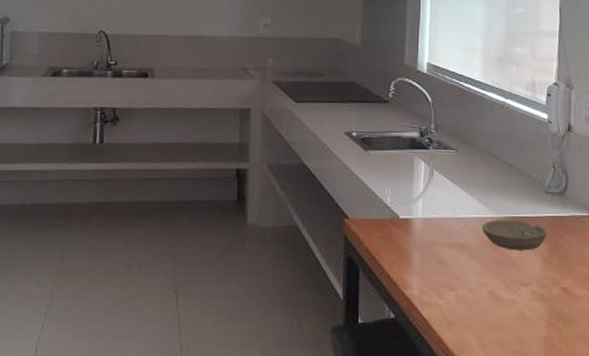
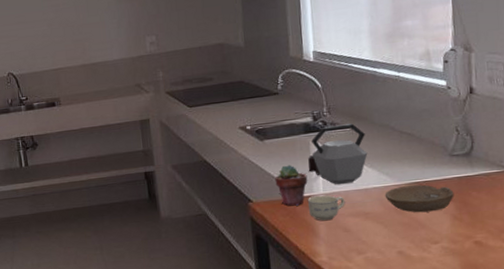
potted succulent: none [375,181,408,228] -> present [275,165,308,206]
cup: none [405,219,443,249] -> present [307,195,345,221]
kettle: none [410,144,470,210] -> present [308,123,368,185]

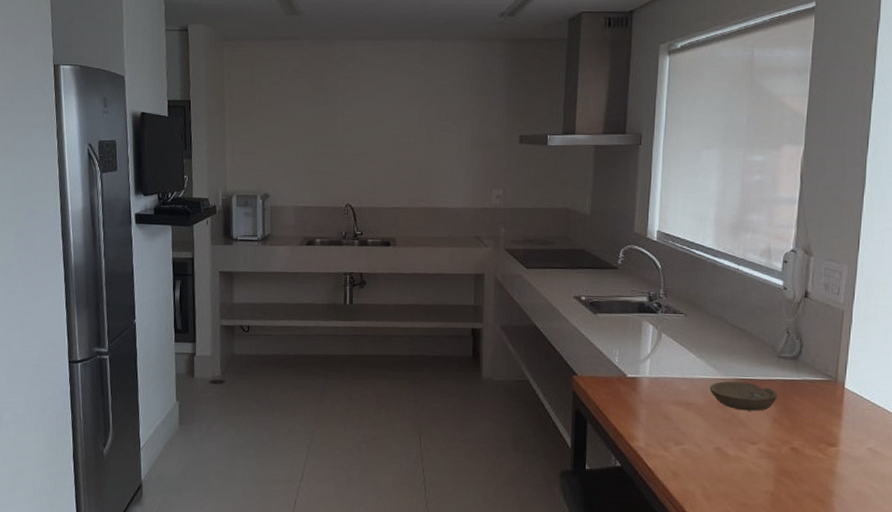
potted succulent: present [275,165,308,206] -> none [602,342,635,386]
cup: present [307,195,345,221] -> none [632,378,670,406]
kettle: present [308,123,368,185] -> none [638,309,698,371]

